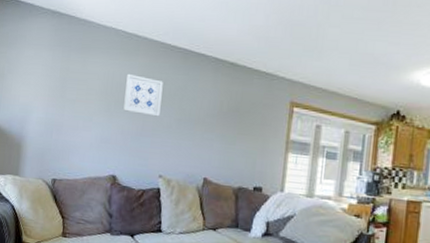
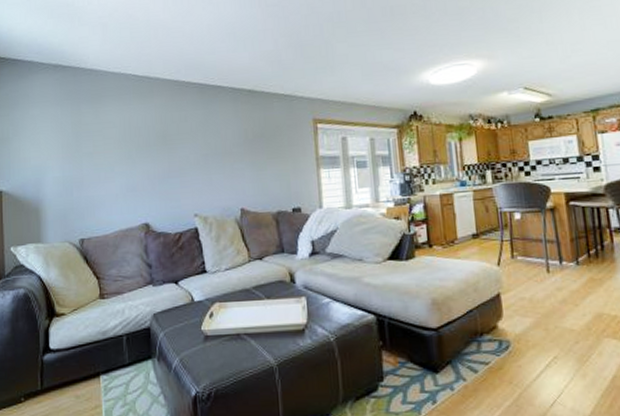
wall art: present [123,73,163,117] -> none [144,116,185,156]

